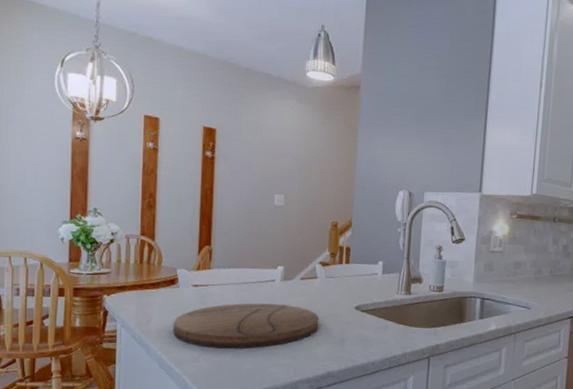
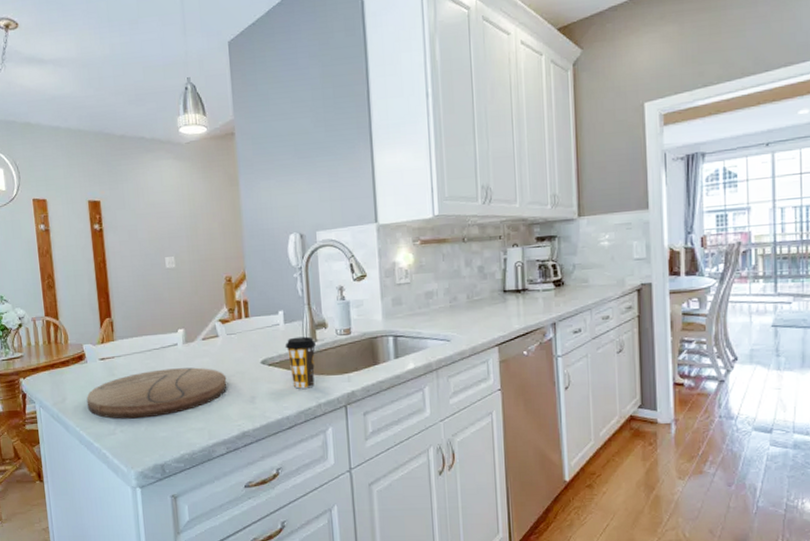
coffee cup: none [380,288,409,337] -> present [285,336,316,389]

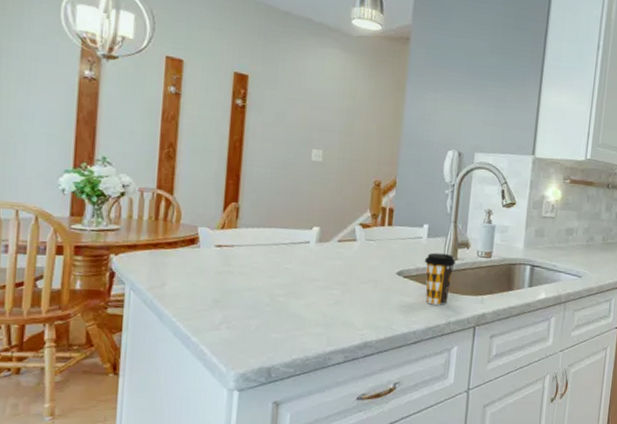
cutting board: present [86,367,227,419] -> none [190,266,358,316]

